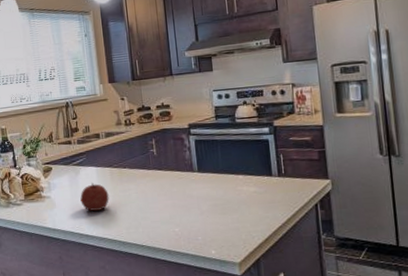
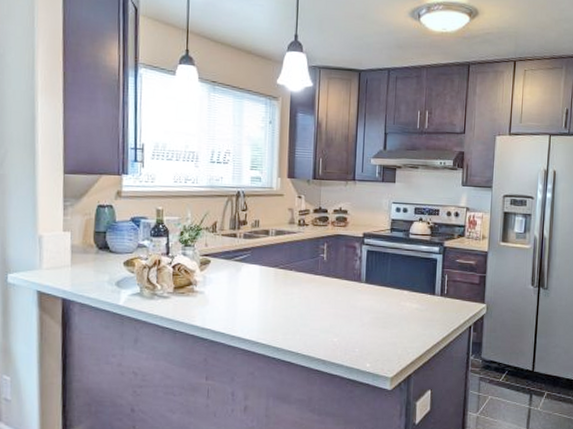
fruit: present [80,183,109,211] -> none [237,282,270,312]

